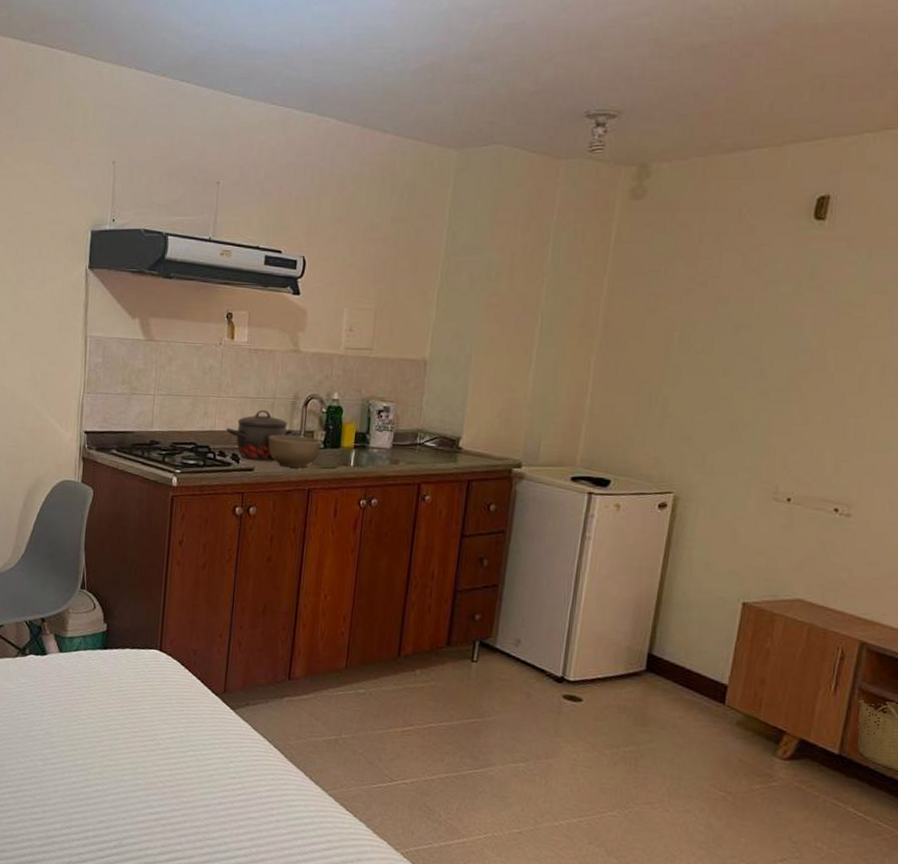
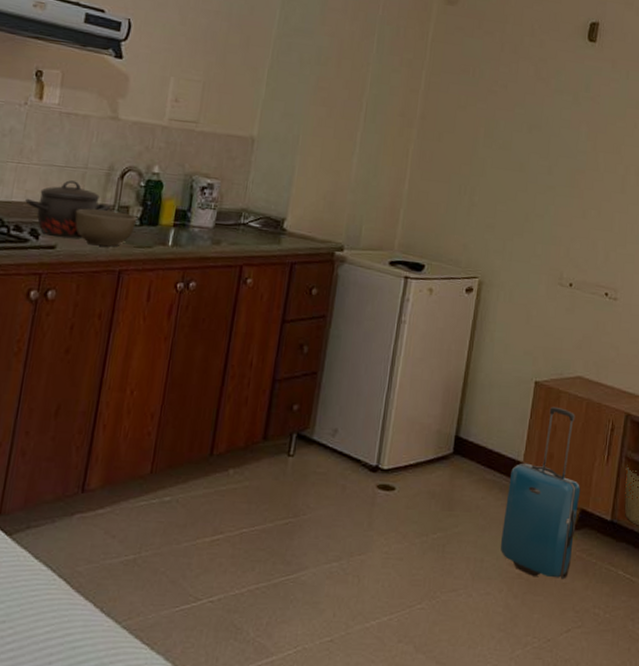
suitcase: none [701,629,800,808] -> present [501,406,581,580]

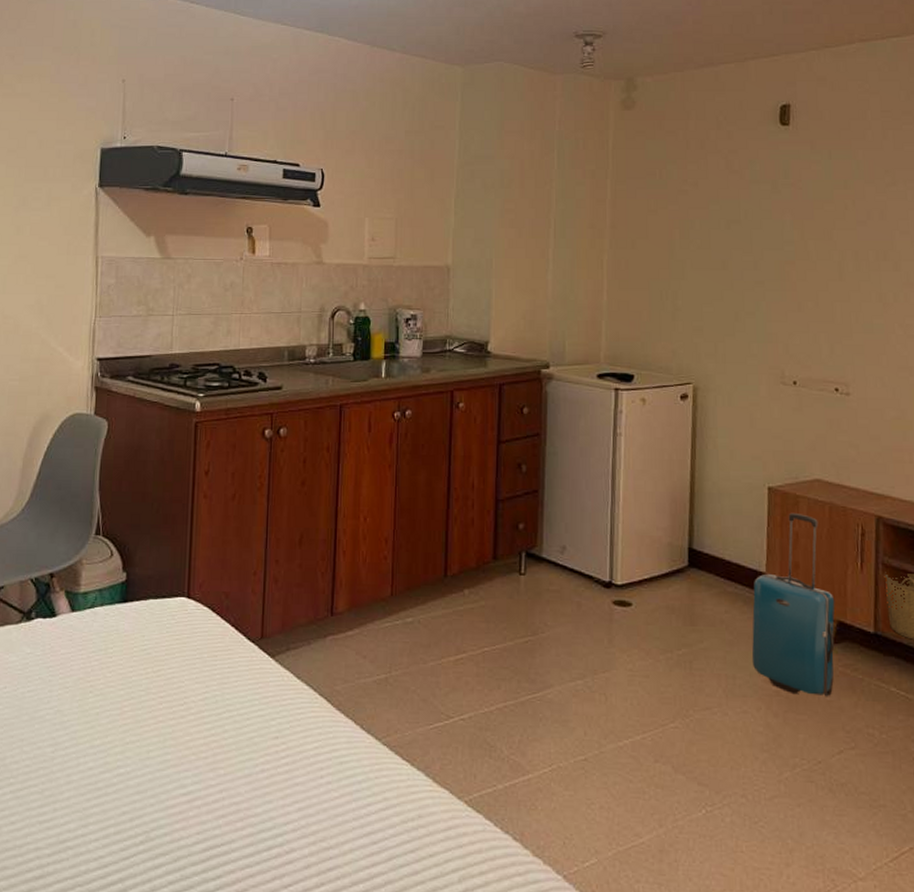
cooking pot: present [25,180,111,238] -> none [251,325,326,379]
bowl: present [74,208,138,247] -> none [295,349,351,383]

